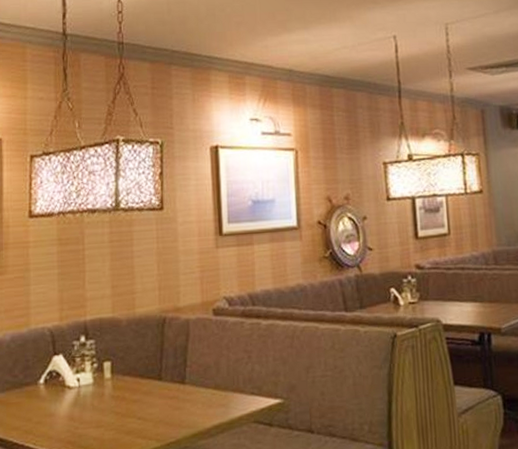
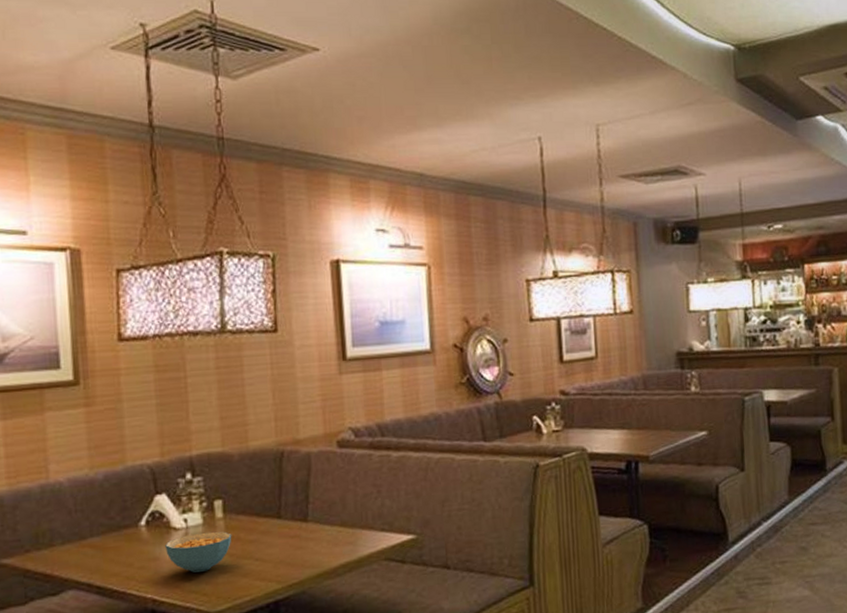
cereal bowl: none [60,391,118,429] -> present [165,531,232,573]

